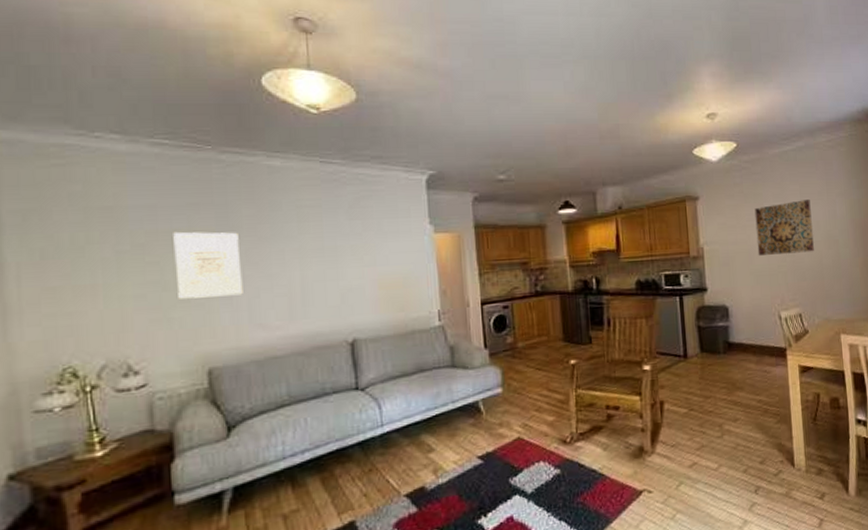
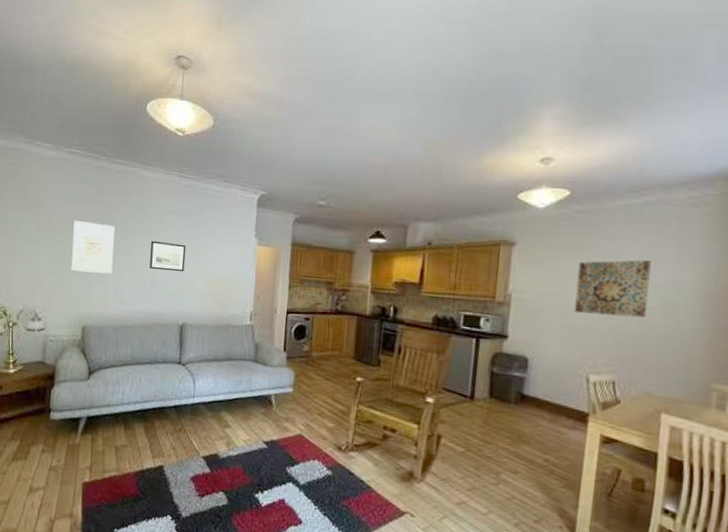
wall art: none [293,243,345,281] -> present [149,240,187,272]

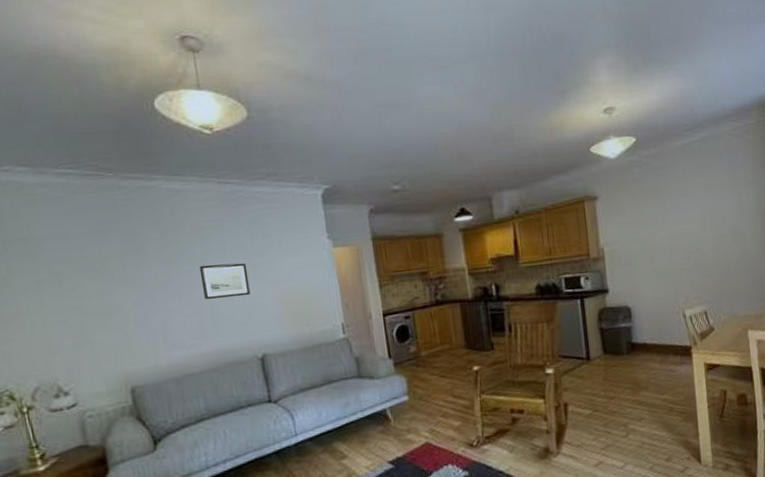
wall art: present [71,220,115,274] -> none [86,256,156,323]
wall art: present [574,260,652,318] -> none [656,193,720,254]

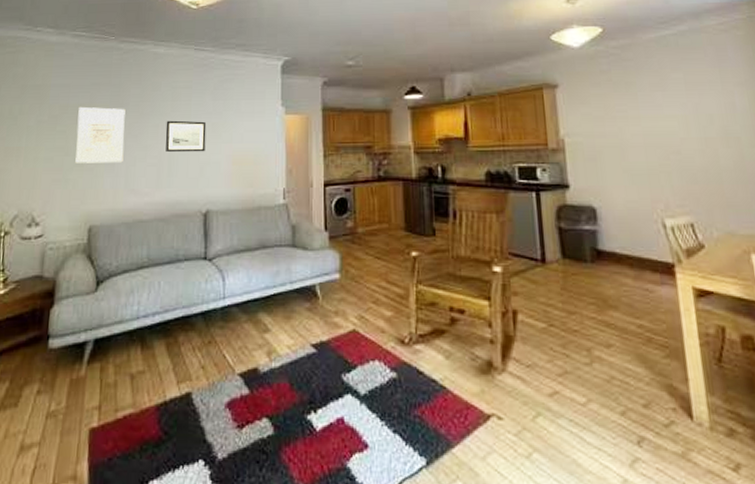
wall art: none [86,256,156,323] -> present [75,106,126,163]

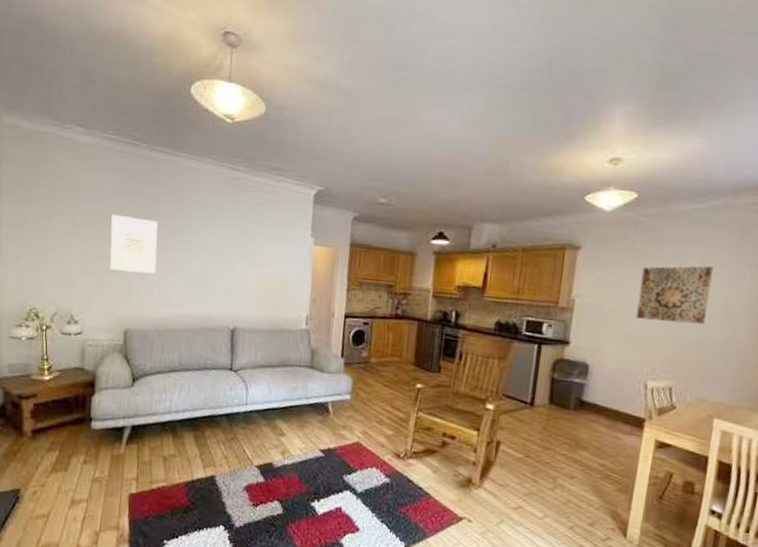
wall art: present [165,120,207,153] -> none [197,238,237,273]
wall art: none [626,90,708,151] -> present [635,266,714,325]

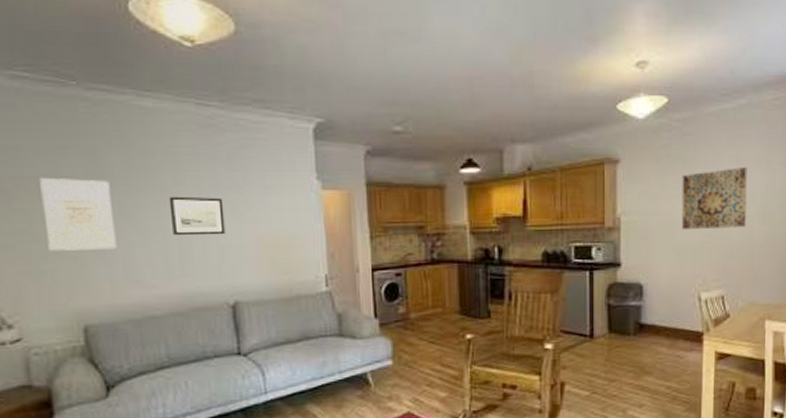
wall art: none [197,238,237,273] -> present [169,196,226,236]

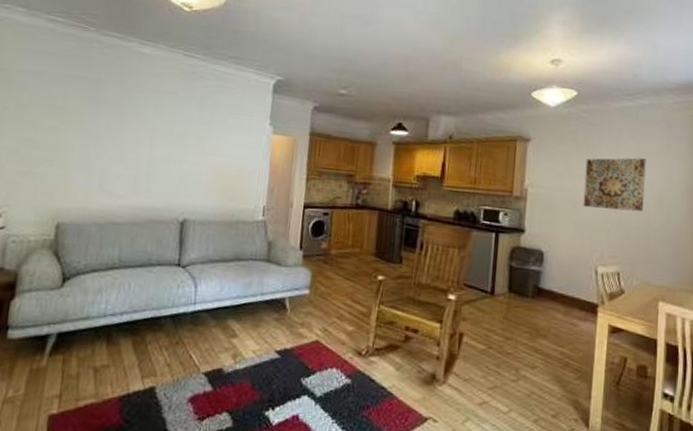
wall art: present [39,177,117,251] -> none [44,98,104,162]
wall art: present [169,196,226,236] -> none [145,125,191,162]

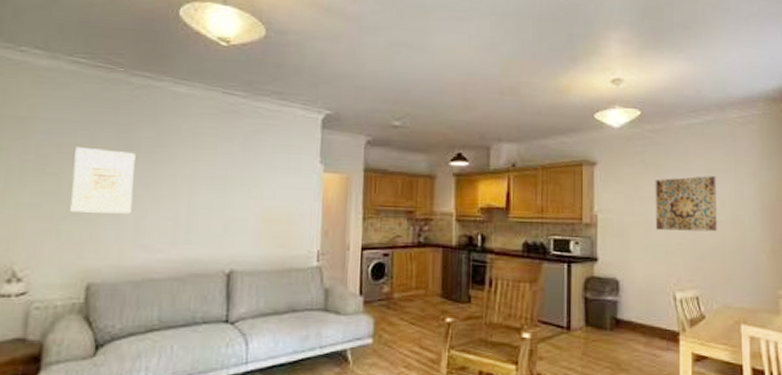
wall art: none [44,98,104,162] -> present [70,146,136,214]

